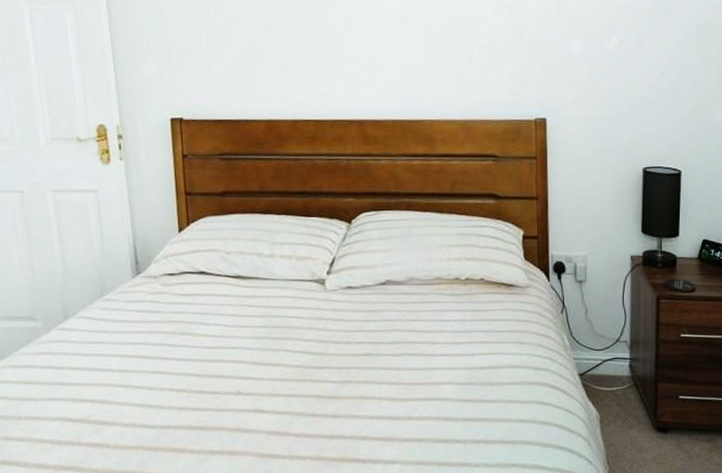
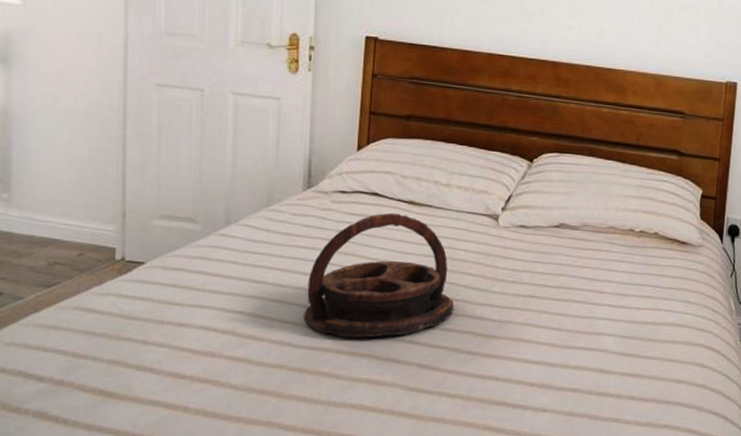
serving tray: none [150,289,294,414] -> present [303,212,454,338]

